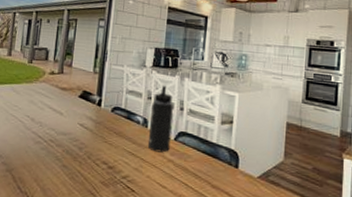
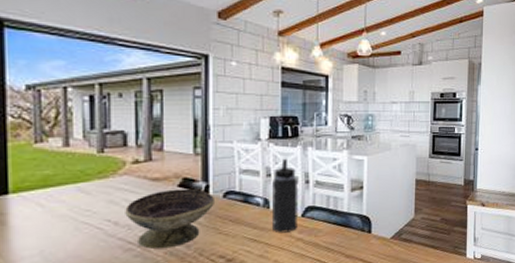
decorative bowl: none [39,98,106,147] -> present [125,188,216,249]

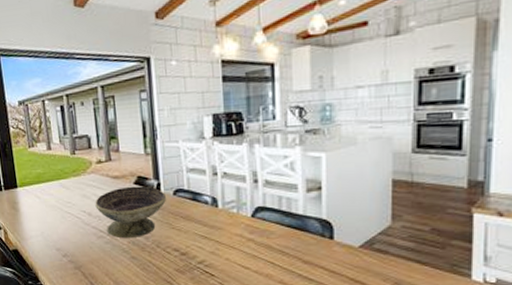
thermos bottle: present [271,158,297,233] -> none [218,156,248,232]

